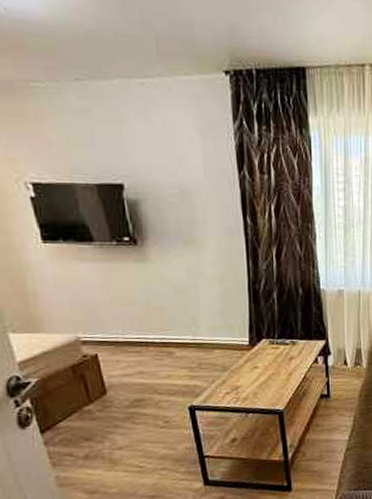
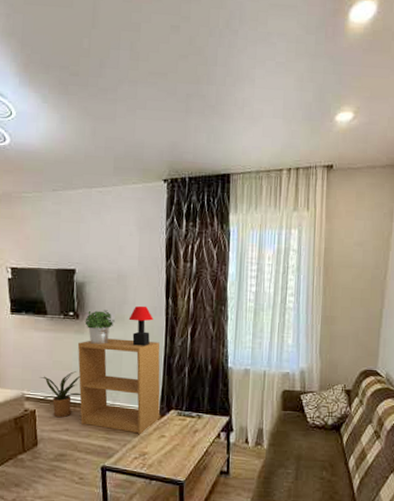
house plant: none [95,306,153,361] -> present [39,371,81,418]
bookshelf: none [141,266,251,369] -> present [78,338,161,435]
potted plant: none [145,232,184,273] -> present [85,310,115,344]
table lamp: none [200,226,231,273] -> present [128,305,153,346]

